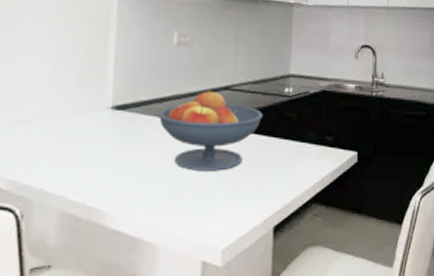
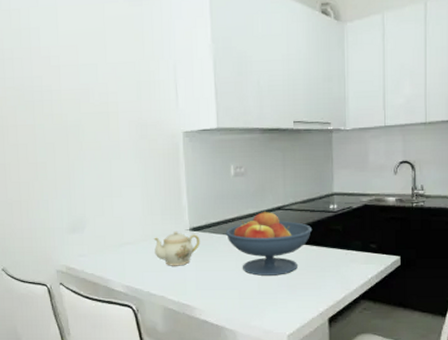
teapot: none [59,108,124,155] -> present [154,231,200,266]

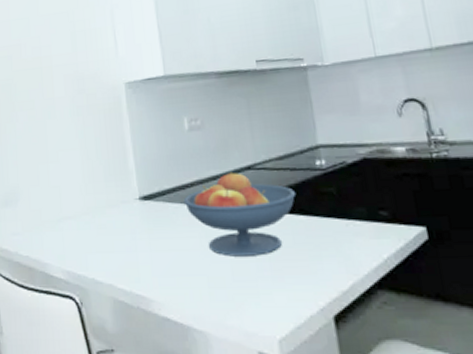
teapot: present [154,231,200,266] -> none [98,200,154,246]

